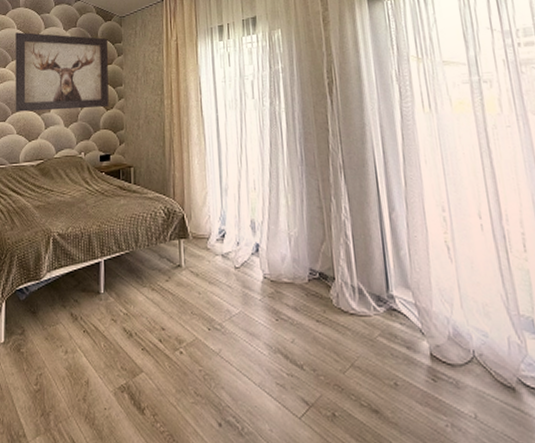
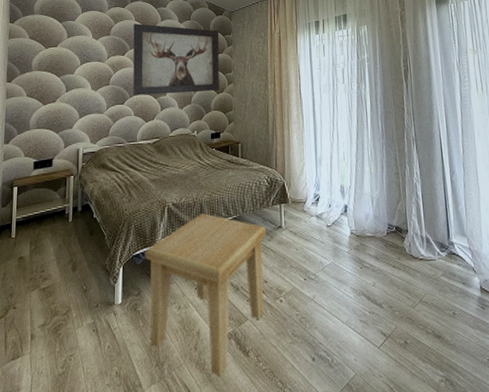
side table: none [28,246,163,435] -> present [145,213,266,377]

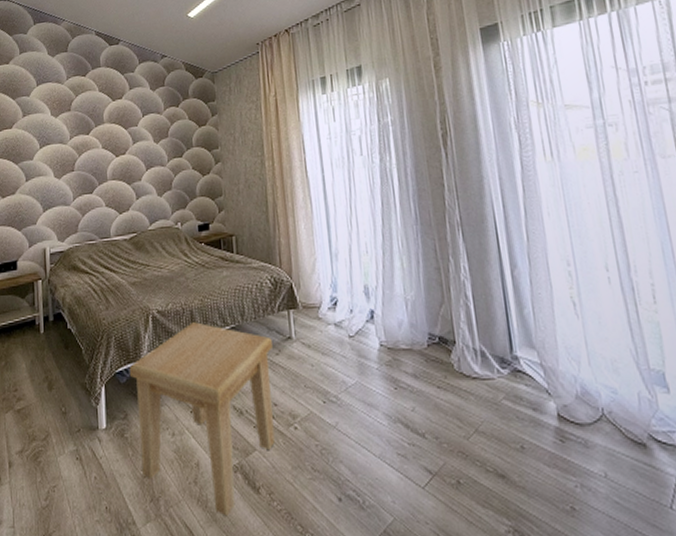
wall art: present [133,23,219,96] -> none [97,94,205,183]

